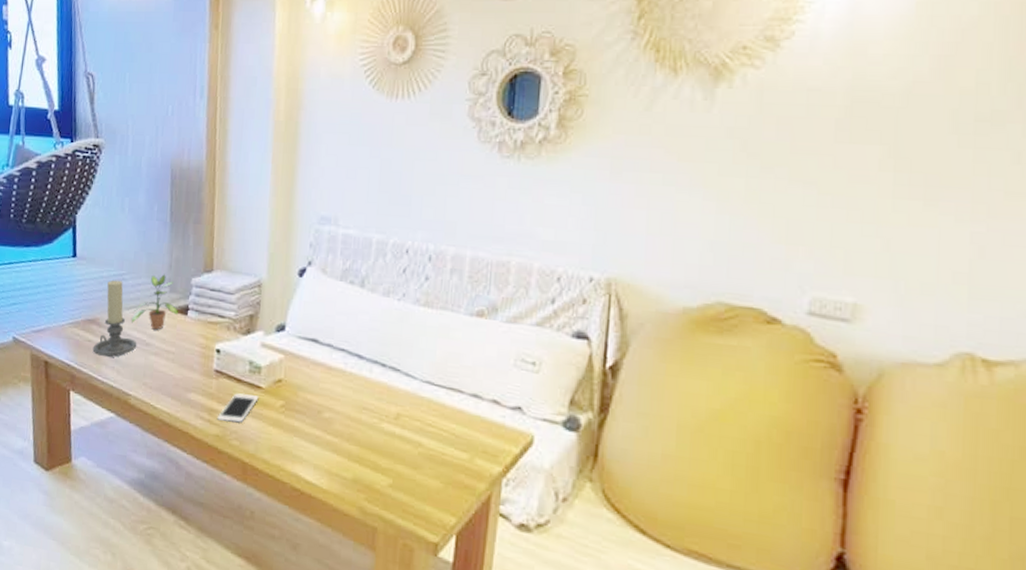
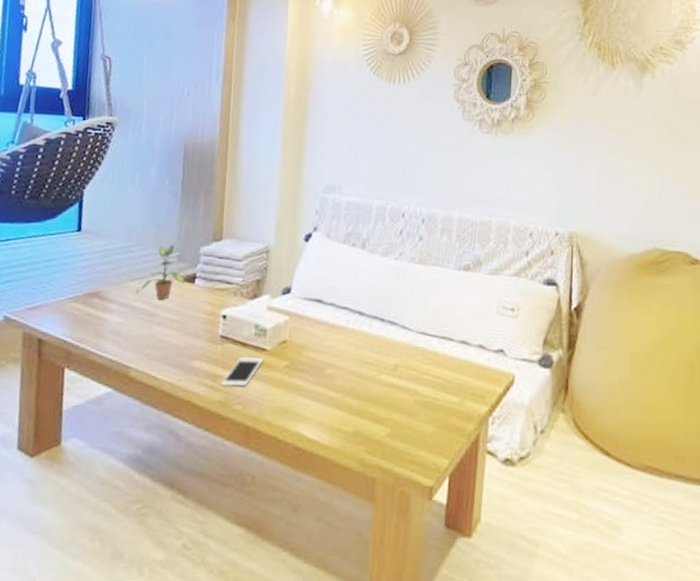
candle holder: present [92,279,137,357] -> none [92,252,141,330]

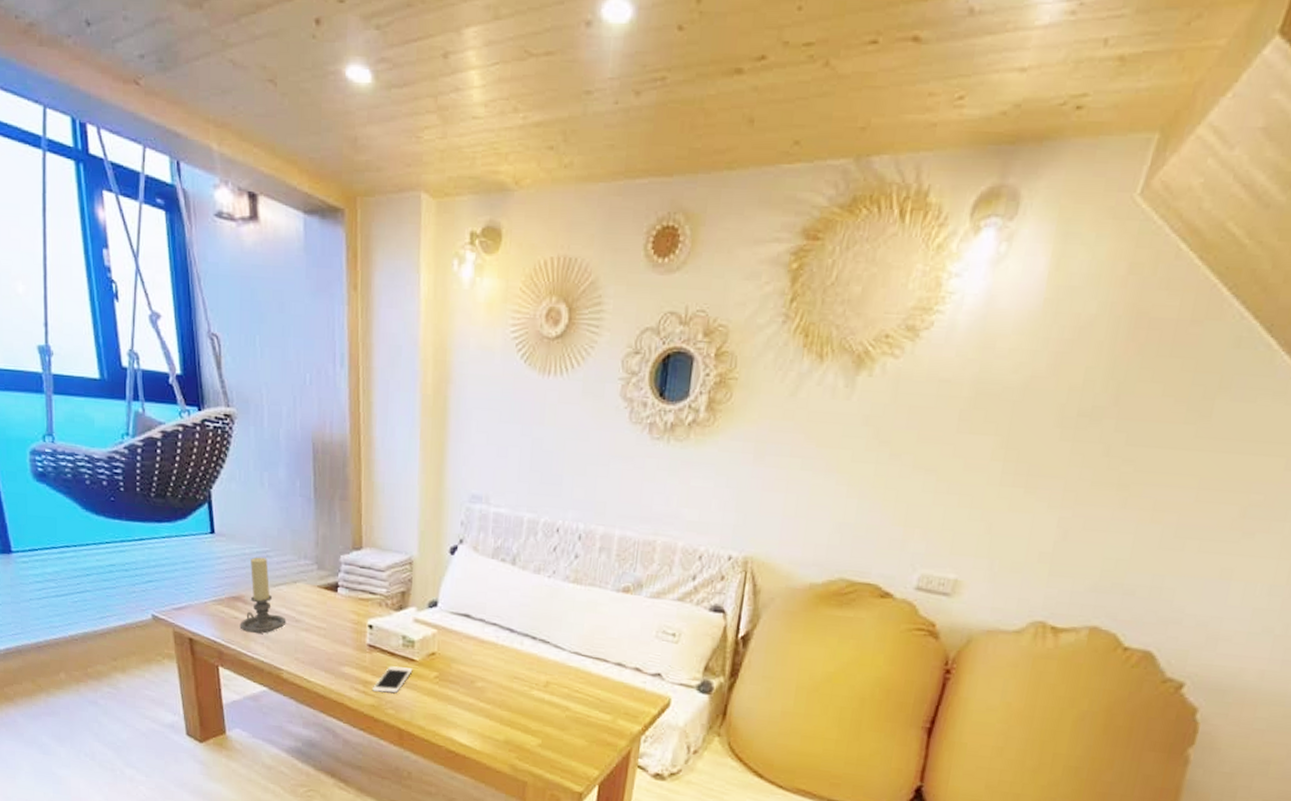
candle holder: none [92,252,141,330] -> present [239,557,286,634]
potted plant: present [136,244,185,300] -> none [279,551,328,607]

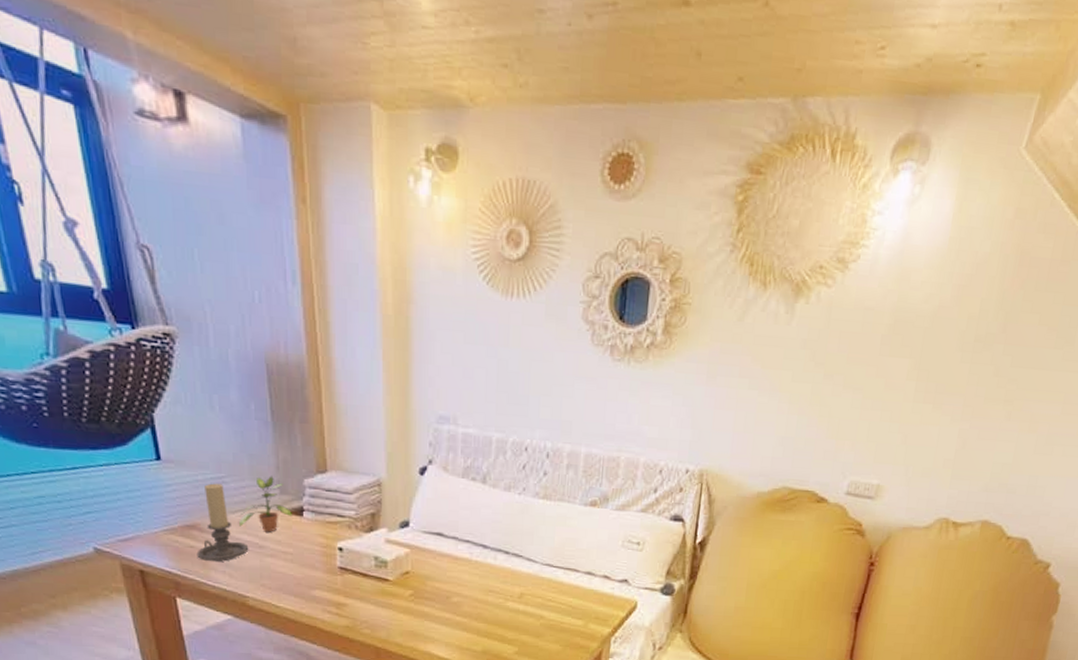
potted plant: none [279,551,328,607] -> present [239,476,292,532]
cell phone: present [373,666,413,694] -> none [346,587,387,614]

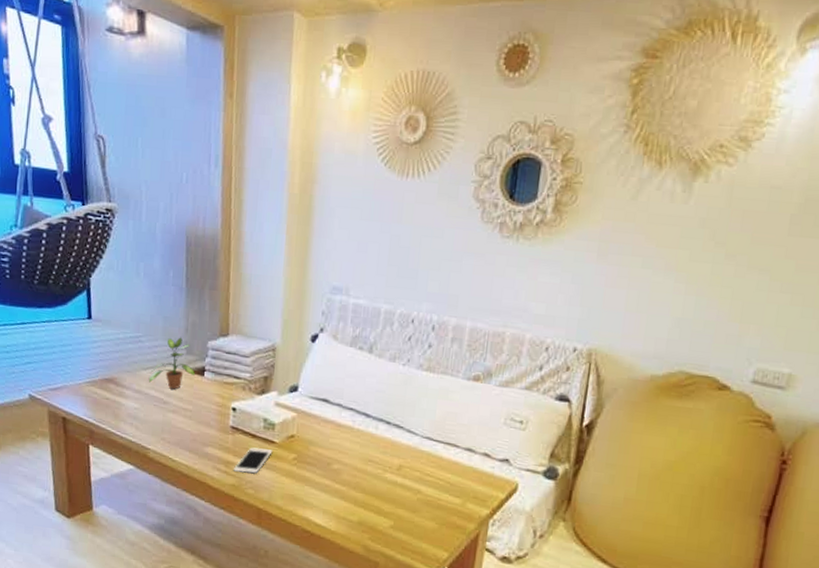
candle holder: present [196,483,249,562] -> none [110,341,155,414]
cell phone: none [346,587,387,614] -> present [234,447,273,474]

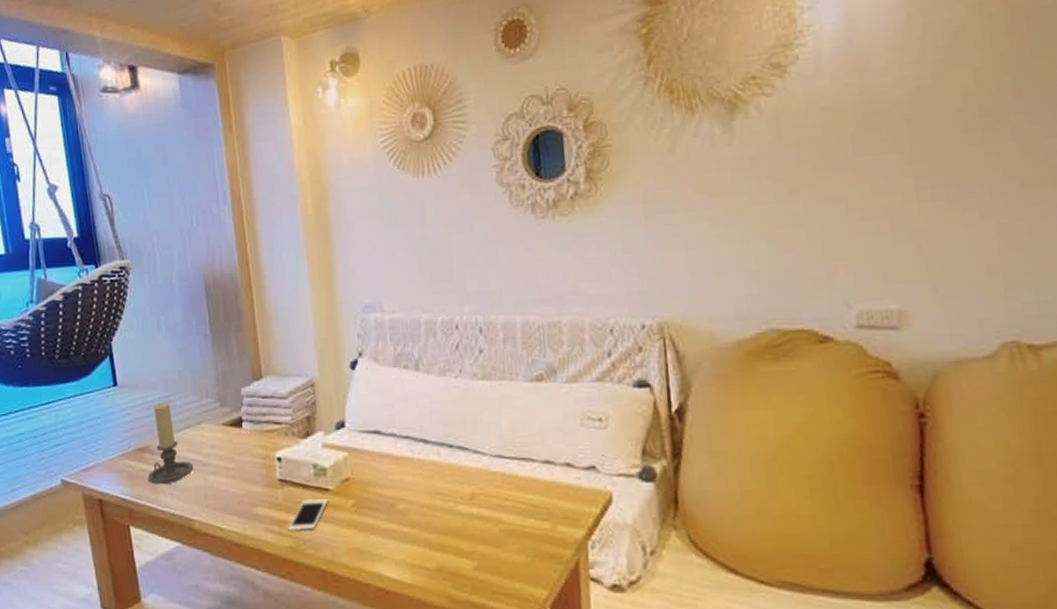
candle holder: none [110,341,155,414] -> present [147,402,194,484]
potted plant: present [149,337,195,389] -> none [185,389,232,448]

